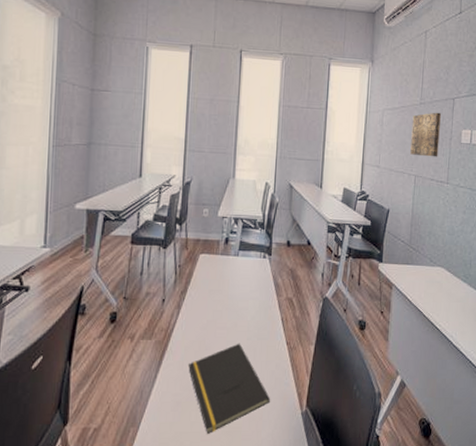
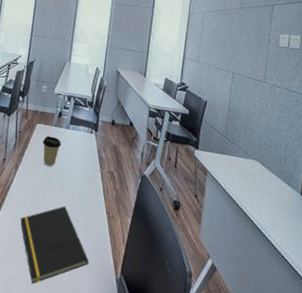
coffee cup: none [208,266,231,301] -> present [42,136,62,167]
wall art: present [410,112,441,157] -> none [229,16,260,58]

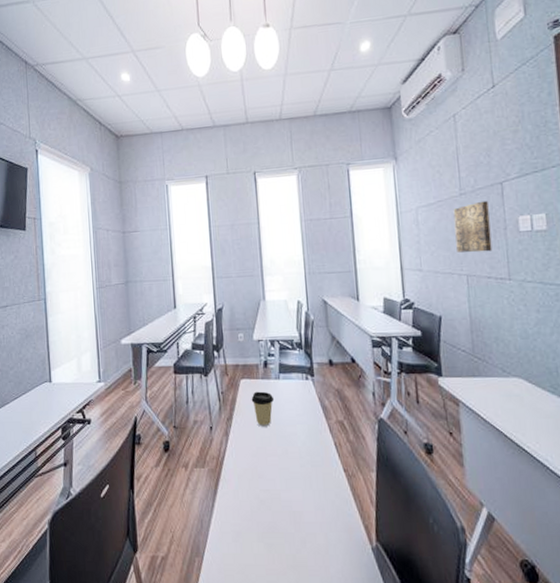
notepad: present [20,205,89,284] -> none [243,470,336,567]
wall art: none [229,16,260,58] -> present [453,200,493,253]

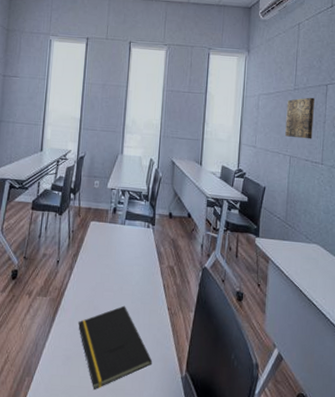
notepad: none [243,470,336,567] -> present [77,305,153,389]
coffee cup: present [251,391,275,427] -> none [97,233,118,265]

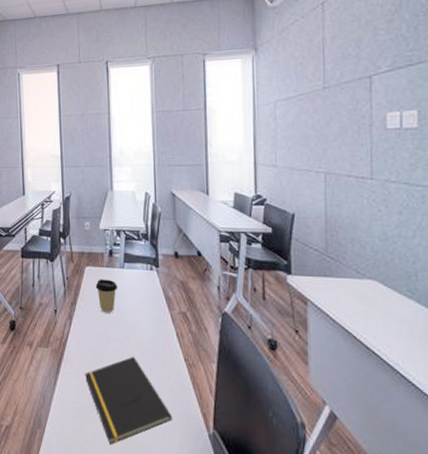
coffee cup: none [97,233,118,265] -> present [95,279,118,313]
wall art: present [285,97,314,139] -> none [314,95,355,150]

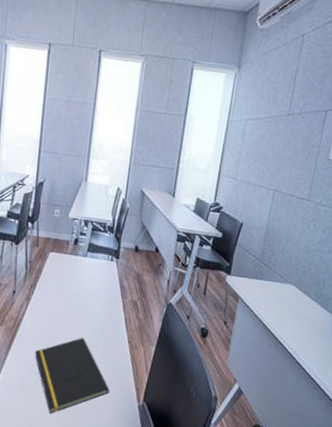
coffee cup: present [95,279,118,313] -> none [56,265,79,297]

